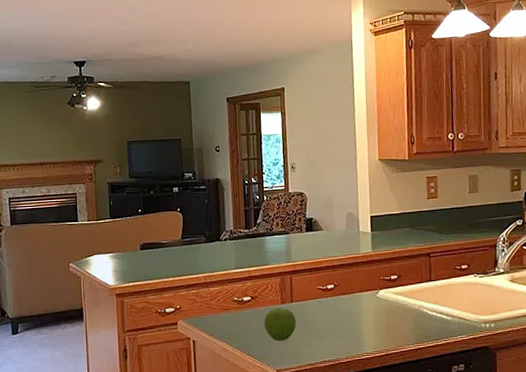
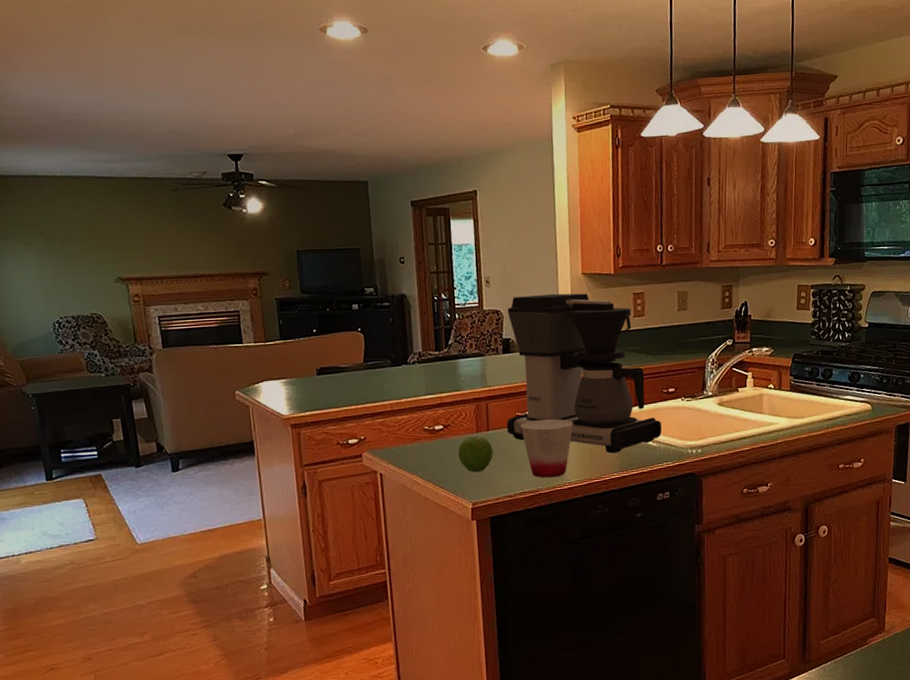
coffee maker: none [308,177,456,326] -> present [506,293,662,454]
cup: none [321,292,372,348] -> present [520,418,574,478]

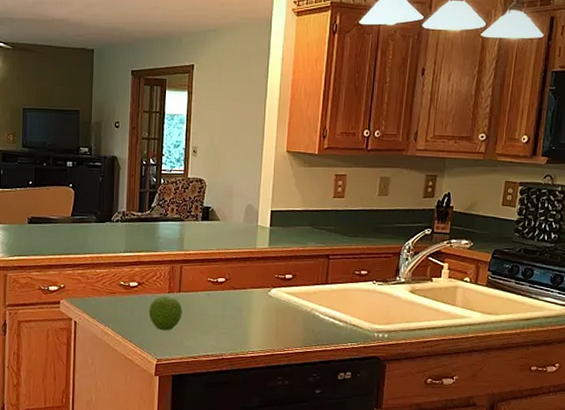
coffee maker: present [506,293,662,454] -> none [197,167,350,328]
cup: present [520,418,574,478] -> none [210,286,263,345]

